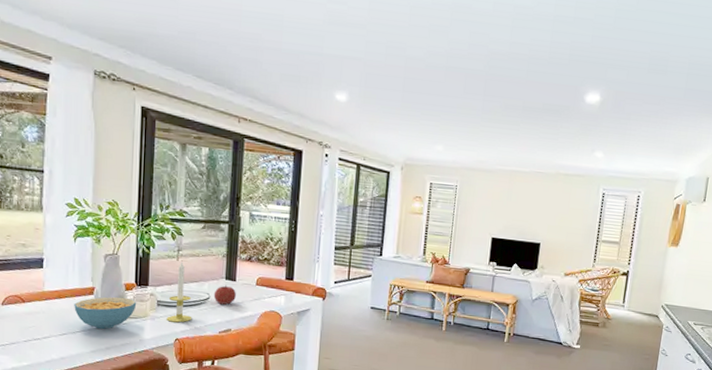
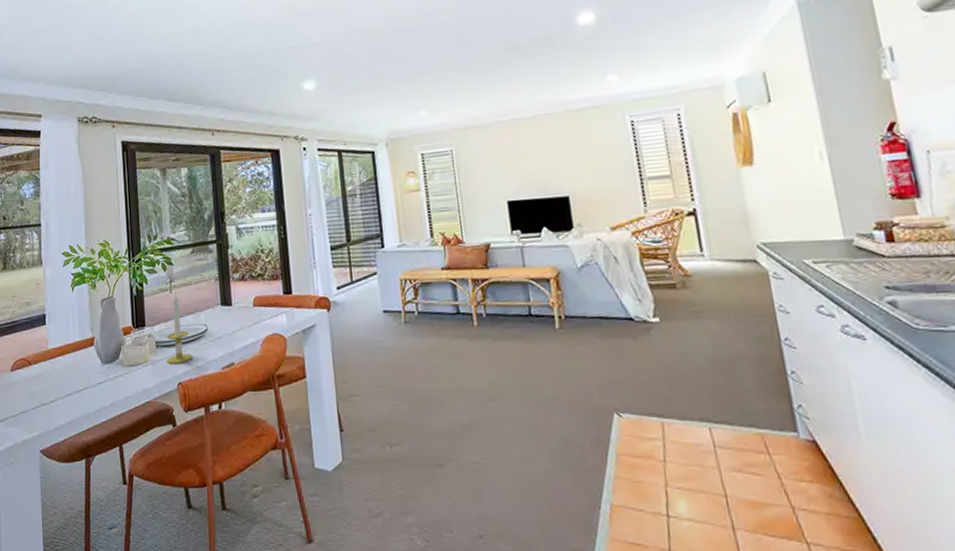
cereal bowl: present [74,296,137,330] -> none [76,343,136,384]
fruit: present [213,285,236,305] -> none [211,312,234,335]

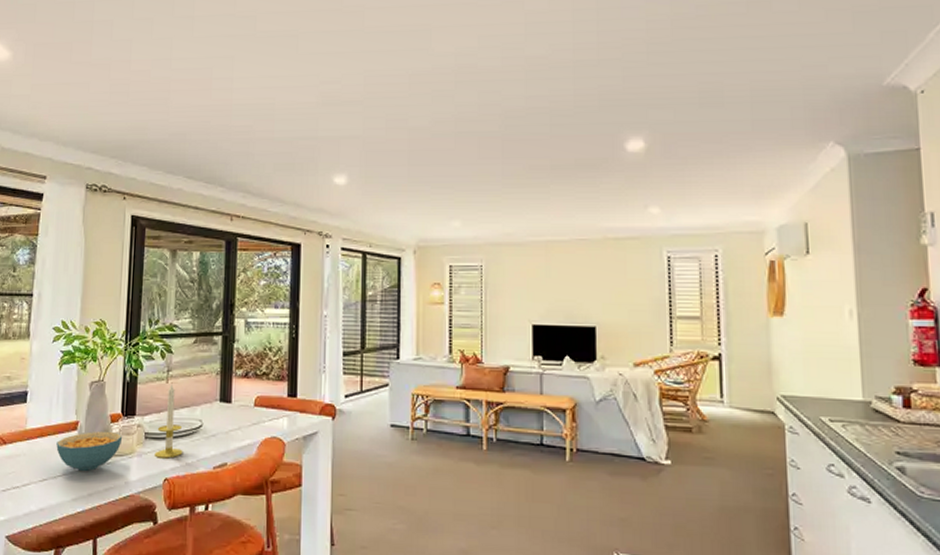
cereal bowl: none [76,343,136,384] -> present [56,431,123,472]

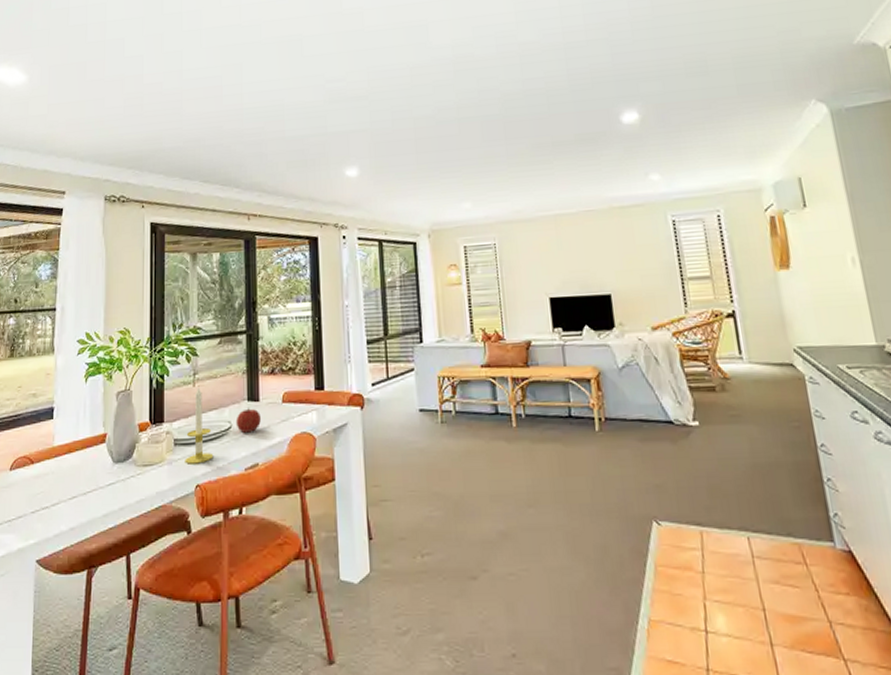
cereal bowl: present [56,431,123,472] -> none [85,441,152,486]
fruit: none [206,409,232,433] -> present [235,408,261,433]

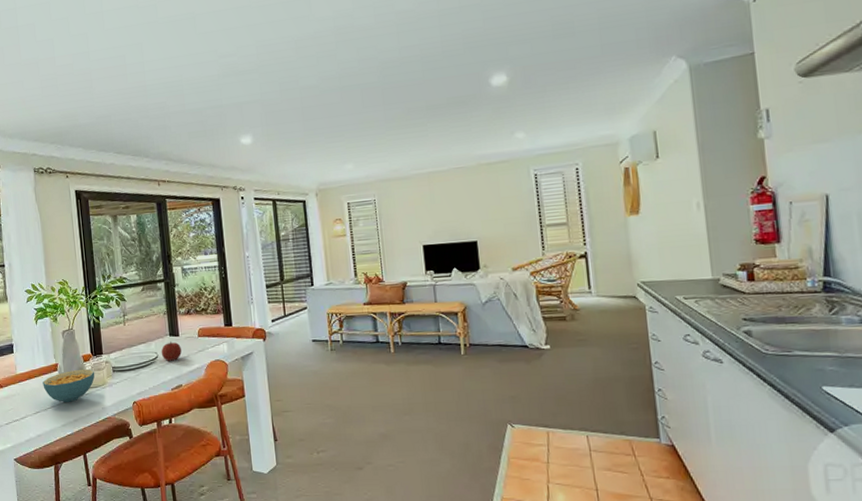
cereal bowl: none [85,441,152,486] -> present [42,369,95,403]
candle: present [185,387,214,464] -> none [122,326,145,386]

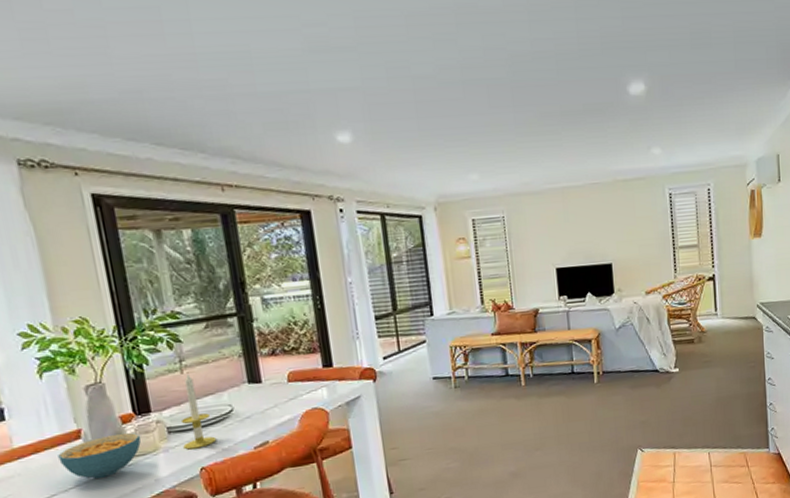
candle: none [122,326,145,386] -> present [180,373,217,450]
fruit: present [161,342,182,361] -> none [237,390,266,414]

